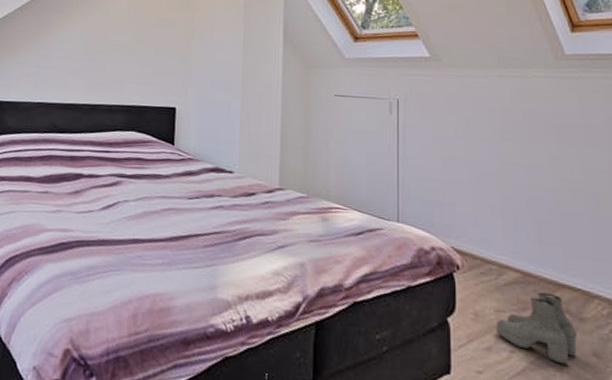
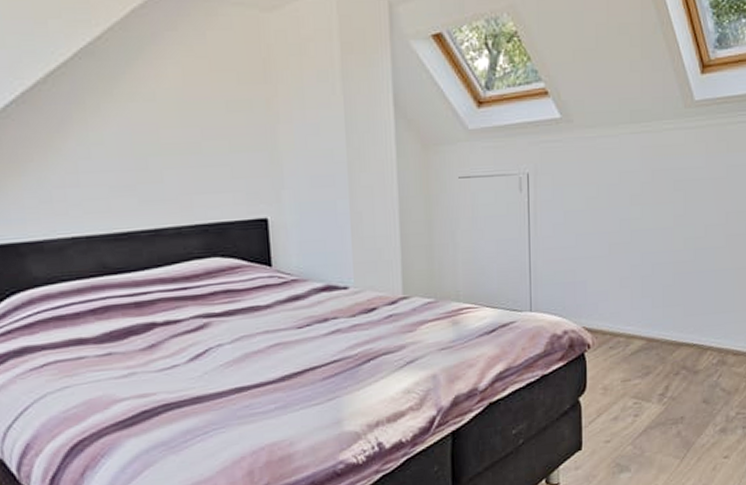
boots: present [495,292,577,365] -> none [622,353,691,417]

